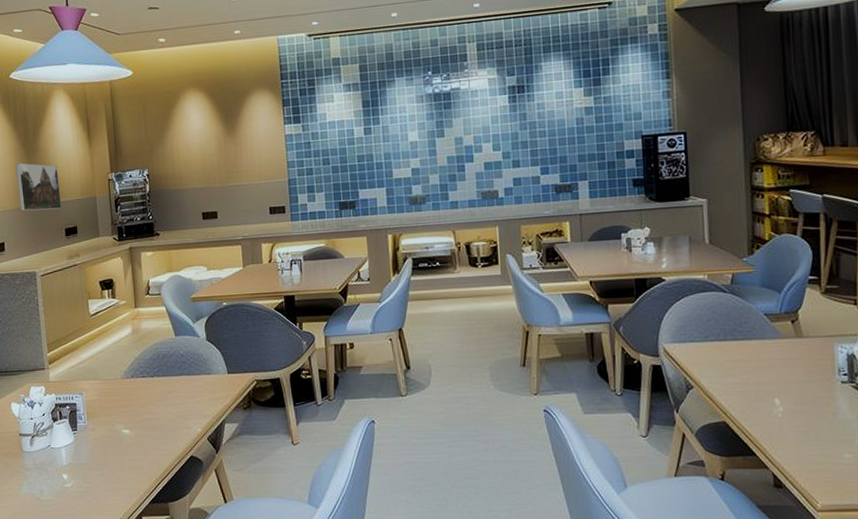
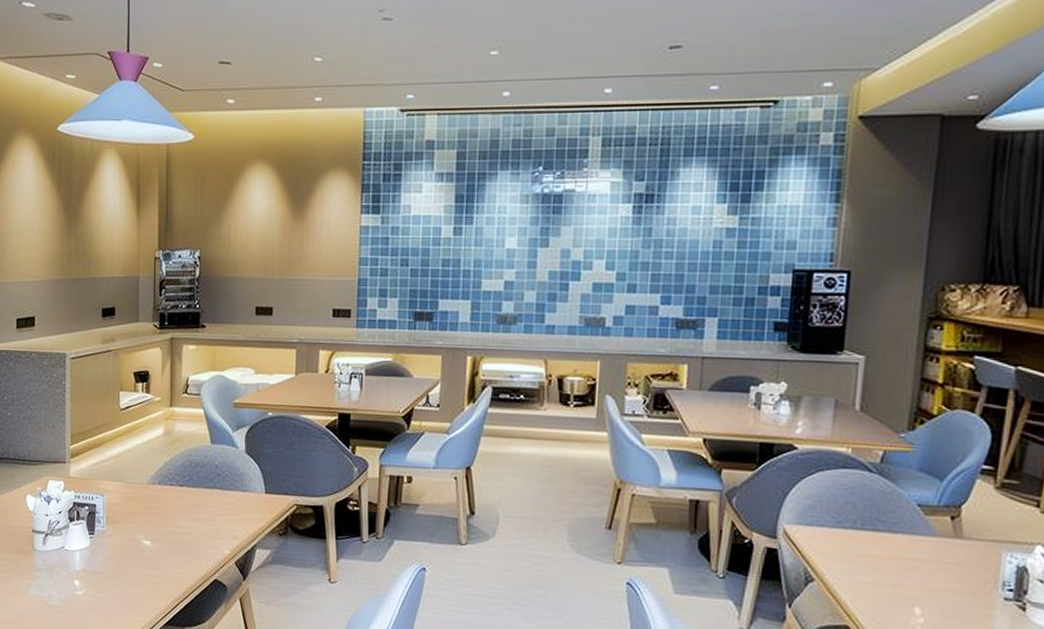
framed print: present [15,163,62,211] -> none [54,229,101,285]

